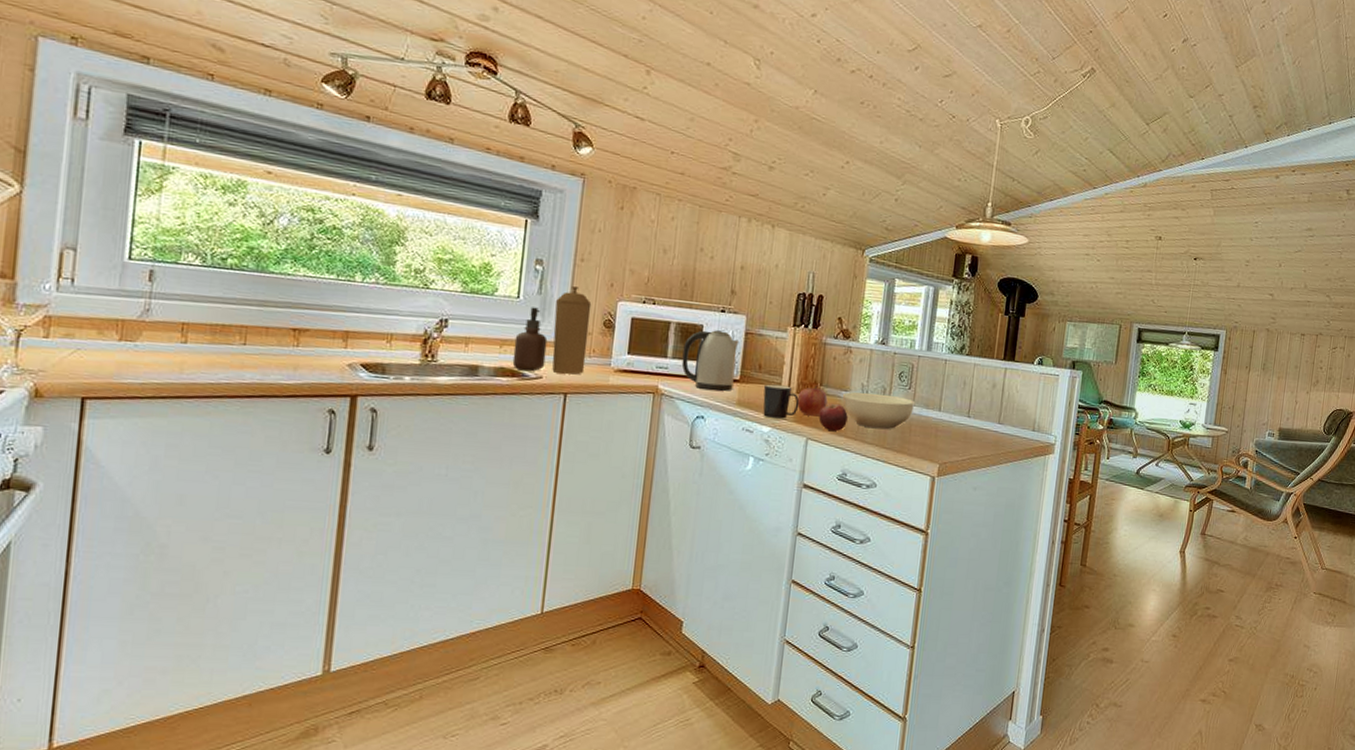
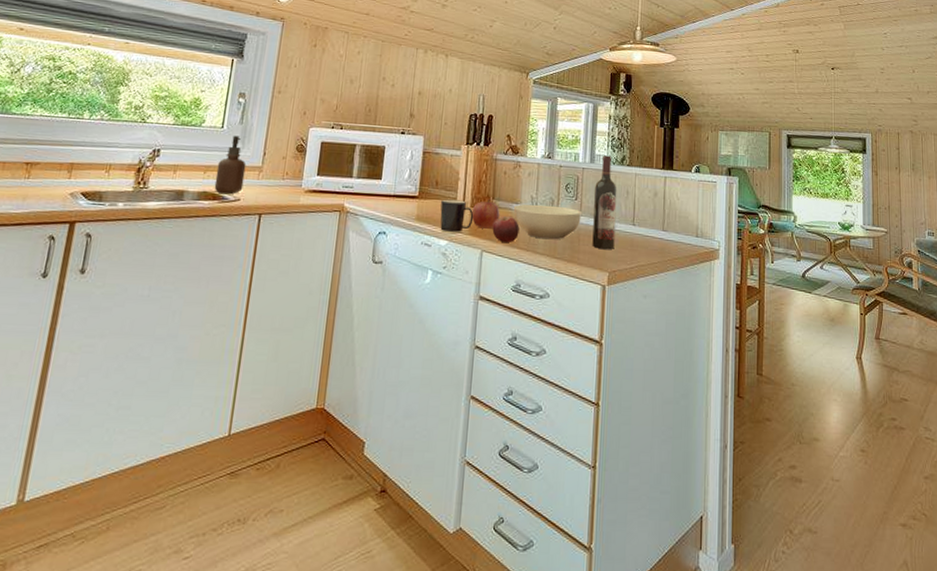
canister: present [552,286,592,375] -> none [249,116,287,196]
kettle: present [681,330,740,391] -> none [365,150,418,207]
wine bottle: none [924,343,954,441] -> present [592,155,617,250]

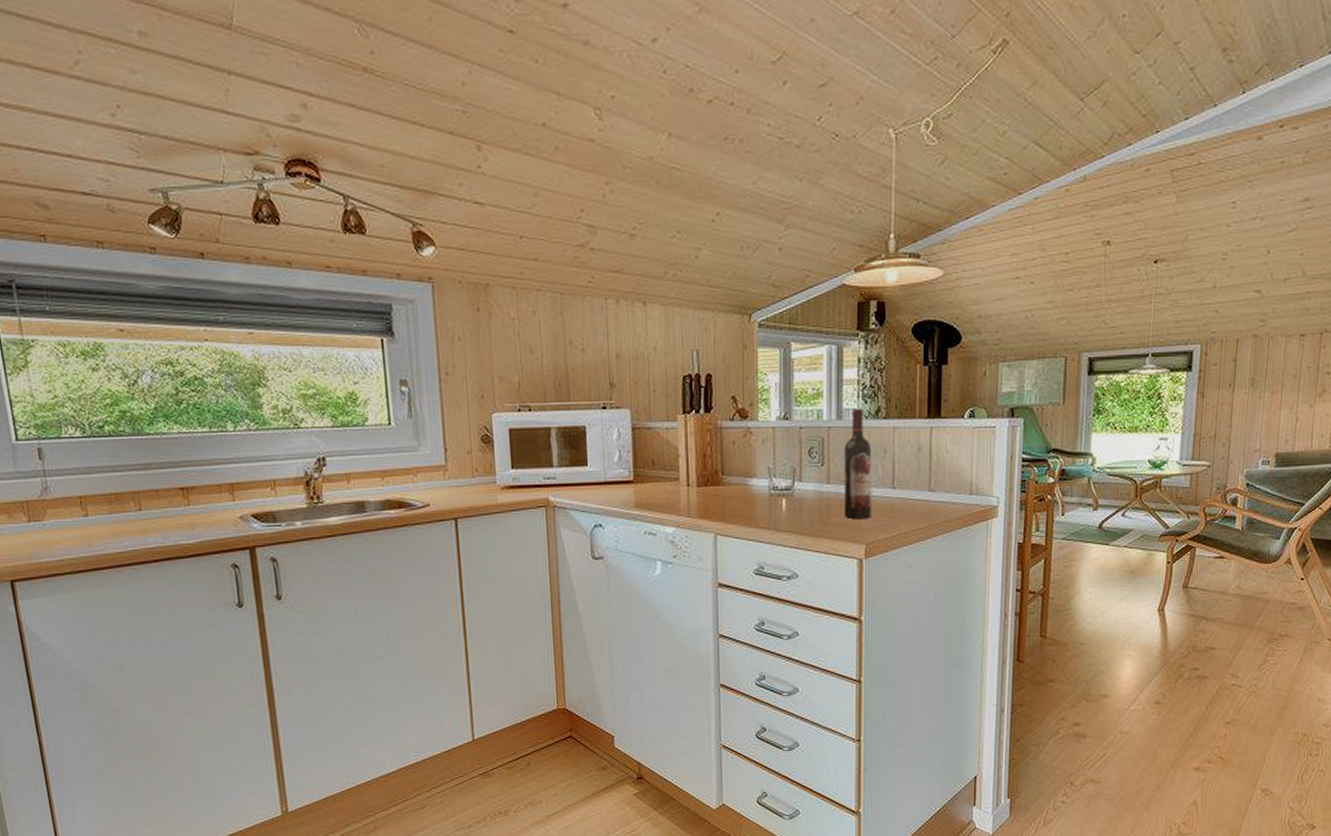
soap dispenser: present [214,135,247,194] -> none [394,432,430,501]
mug: present [440,199,474,235] -> none [660,480,702,520]
fruit: present [471,198,500,229] -> none [698,474,732,510]
fruit: present [492,215,520,242] -> none [725,492,757,522]
bowl: present [513,204,583,240] -> none [747,475,831,515]

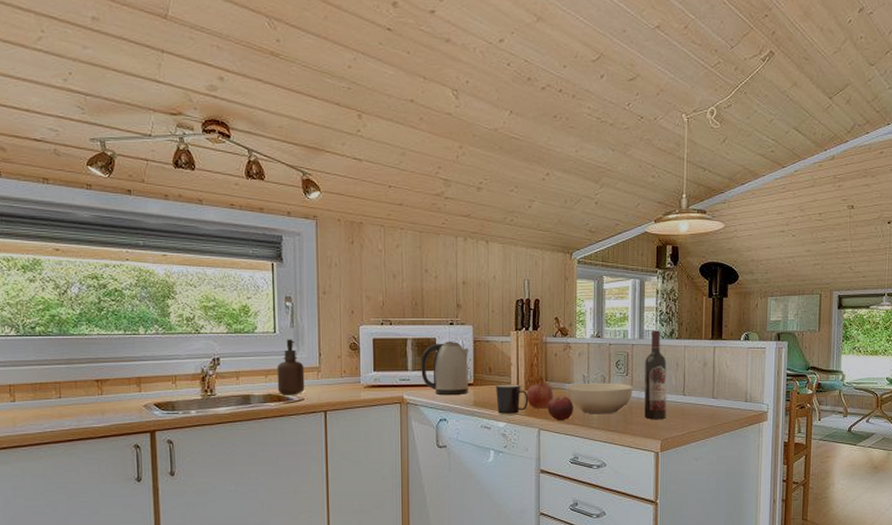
soap dispenser: none [394,432,430,501] -> present [277,339,305,395]
kettle: none [568,430,628,495] -> present [421,342,469,395]
mug: none [660,480,702,520] -> present [495,384,529,416]
fruit: none [698,474,732,510] -> present [526,380,554,409]
fruit: none [725,492,757,522] -> present [547,395,573,420]
bowl: none [747,475,831,515] -> present [566,382,634,414]

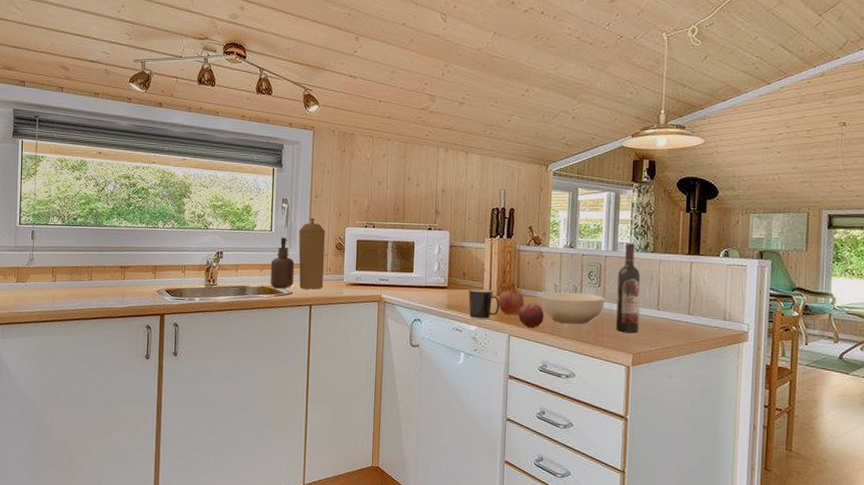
canister: none [306,317,339,394] -> present [298,218,326,289]
kettle: present [421,342,469,395] -> none [399,245,445,297]

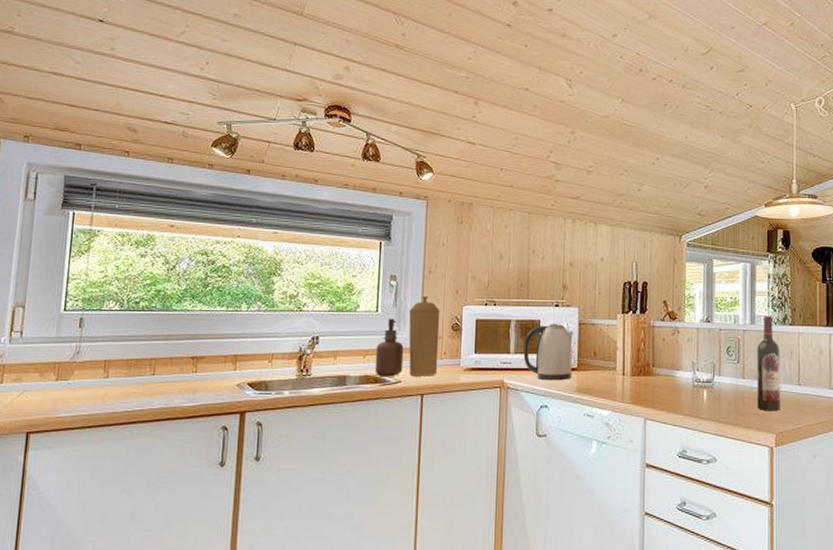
kettle: none [399,245,445,297] -> present [523,324,574,380]
mug: present [468,289,500,321] -> none [599,369,635,404]
fruit: present [498,287,525,315] -> none [632,366,661,397]
fruit: present [518,302,544,327] -> none [654,382,682,409]
bowl: present [537,291,606,325] -> none [674,369,746,404]

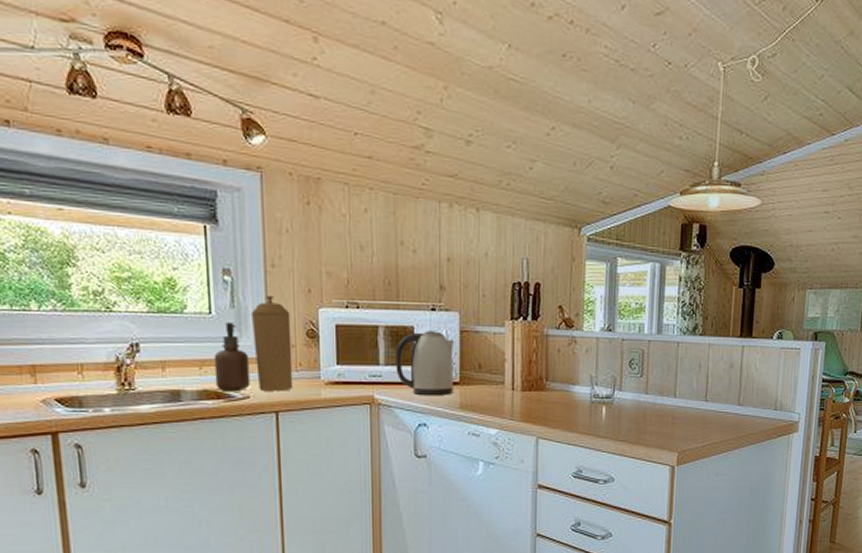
wine bottle: present [756,316,781,412] -> none [660,324,688,429]

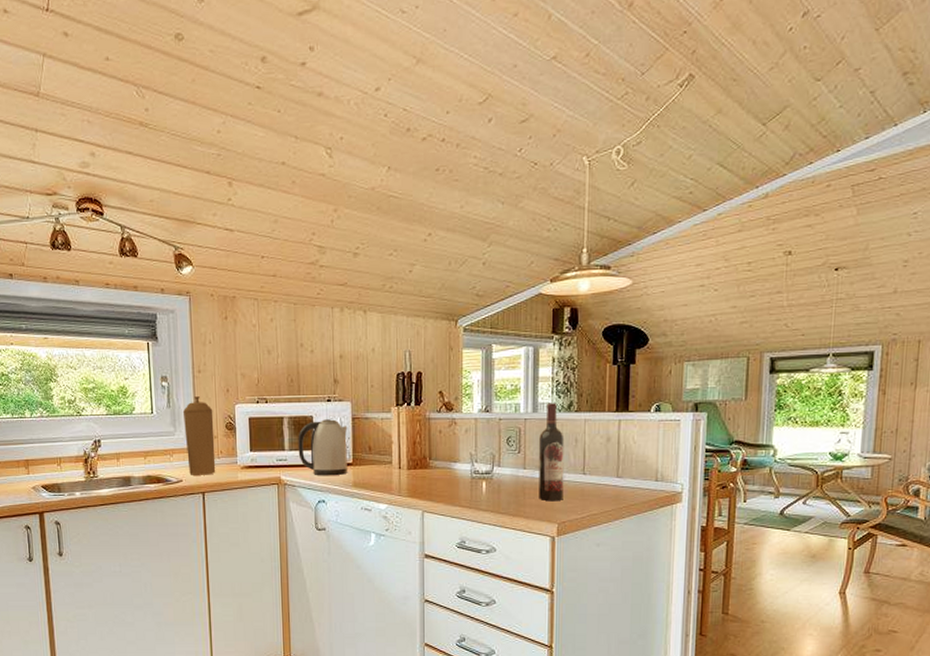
soap dispenser: present [214,322,251,392] -> none [155,420,183,477]
wine bottle: none [660,324,688,429] -> present [538,403,565,502]

